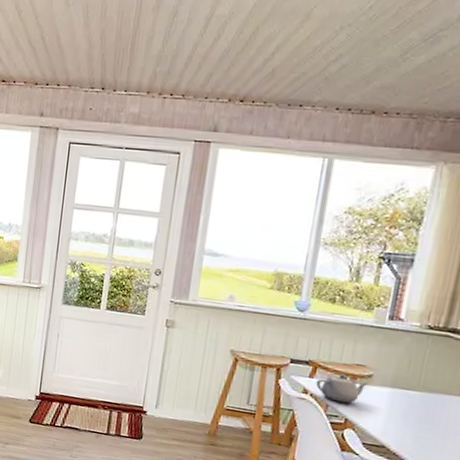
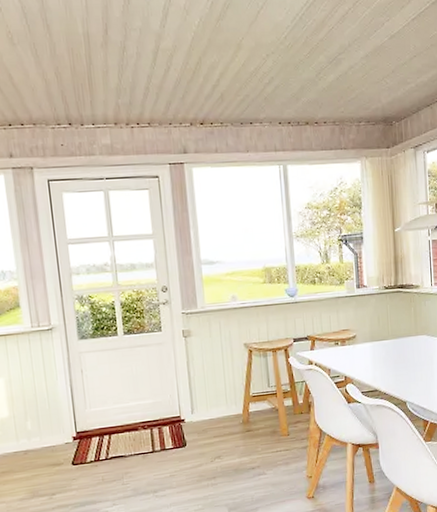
teapot: present [316,374,369,404] -> none [317,340,355,365]

